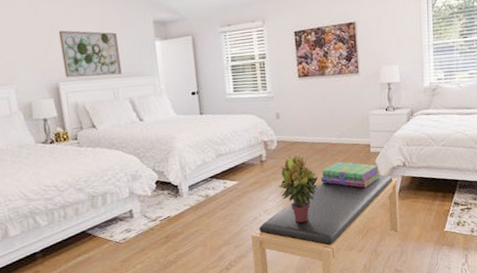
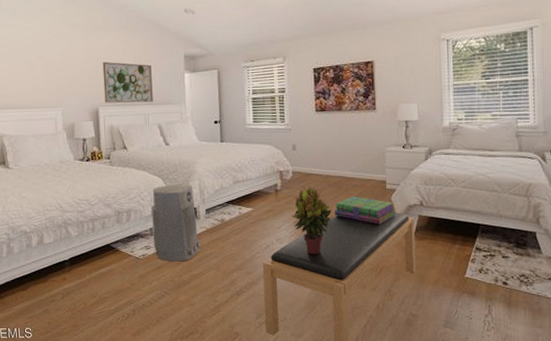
air purifier: none [129,161,186,243] -> present [152,184,201,262]

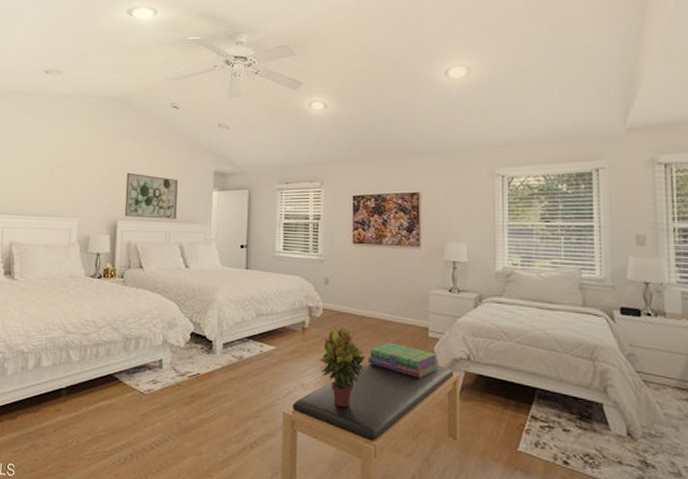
air purifier: present [152,184,201,262] -> none [162,312,214,402]

